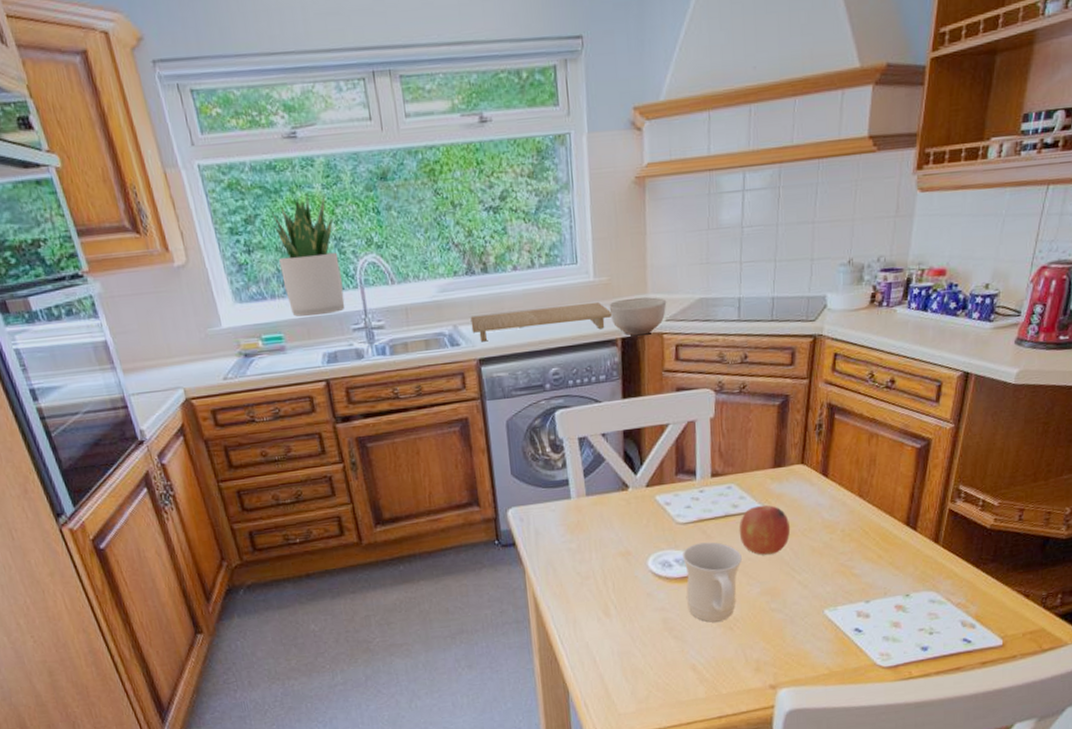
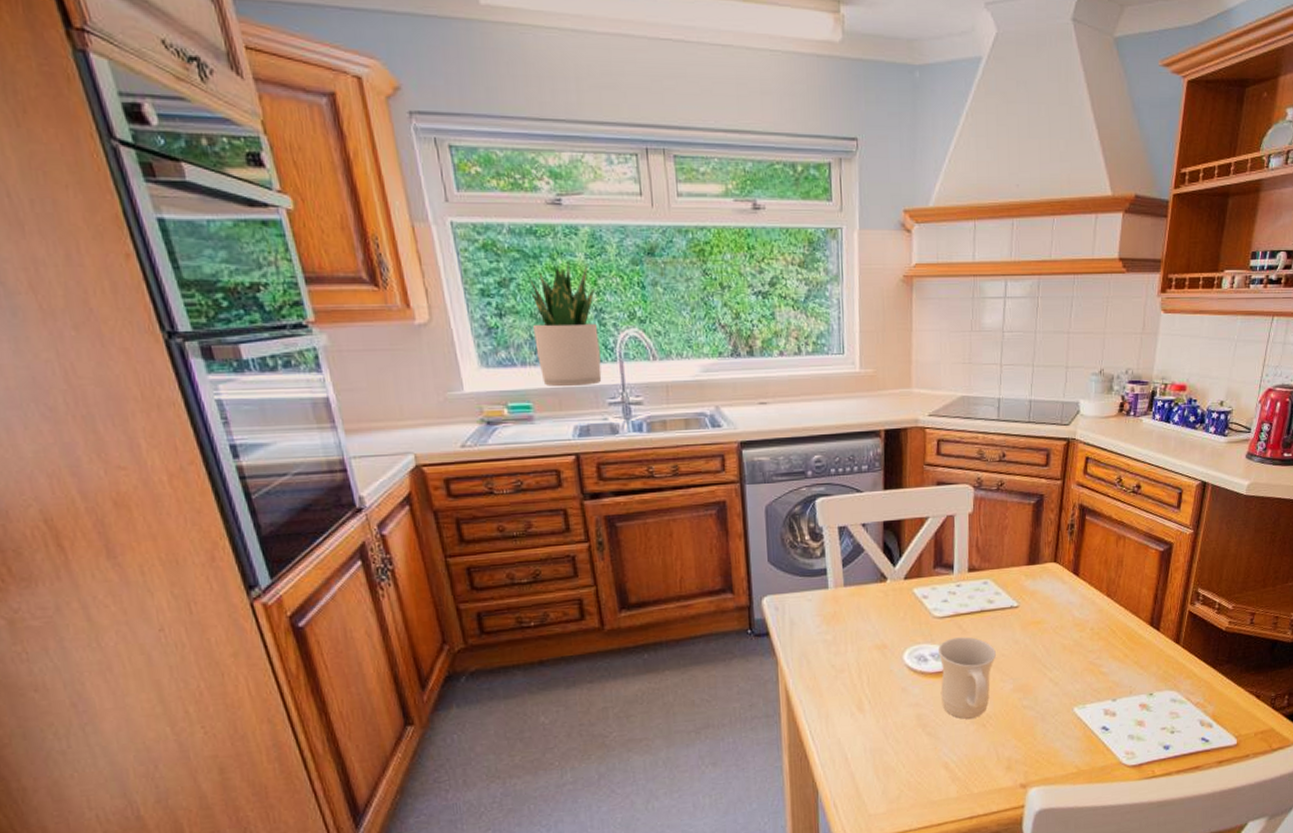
cutting board: present [470,301,613,342] -> none [733,392,877,425]
bowl: present [609,297,667,336] -> none [874,391,930,429]
fruit: present [739,505,791,555] -> none [993,601,1043,652]

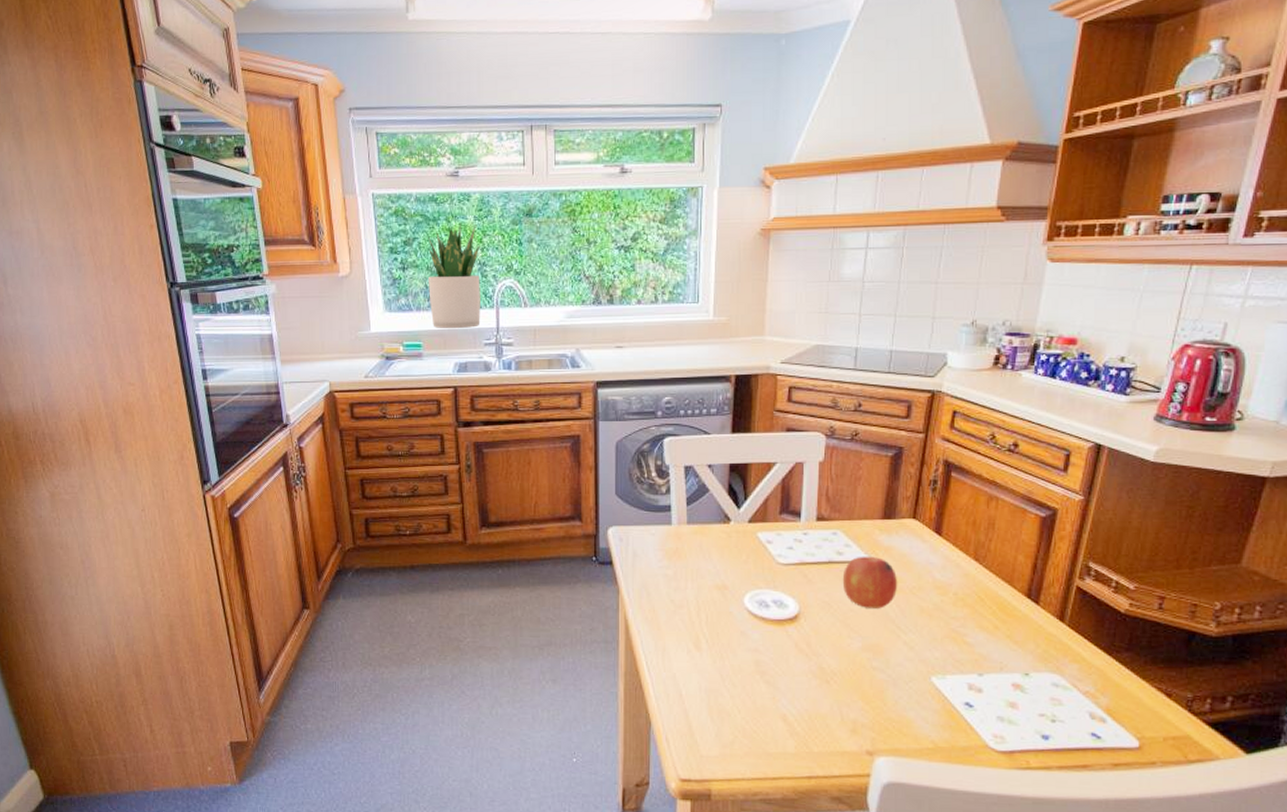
mug: present [938,637,996,719] -> none [781,586,843,672]
fruit: none [993,601,1043,652] -> present [842,556,898,609]

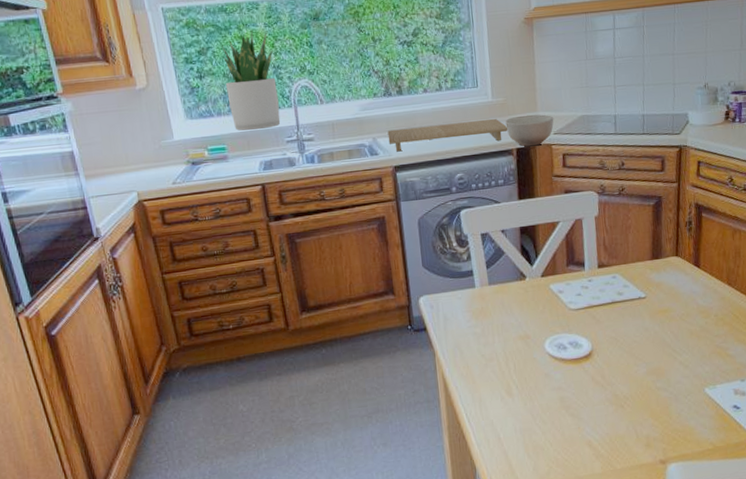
cutting board: none [593,339,728,366] -> present [387,118,508,152]
bowl: none [726,338,783,374] -> present [505,114,554,147]
fruit: present [842,556,898,609] -> none [624,292,670,338]

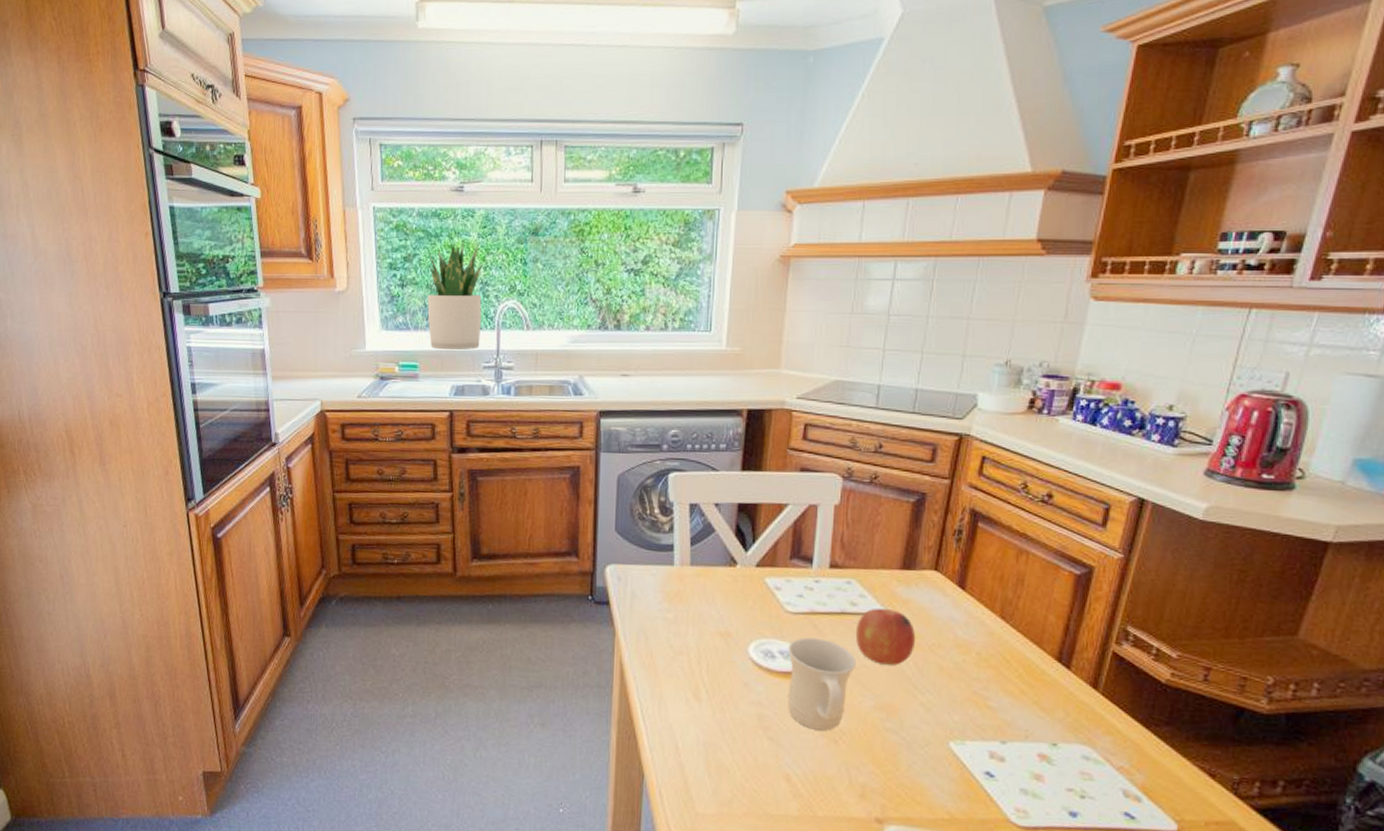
cutting board: present [387,118,508,152] -> none [596,369,741,397]
bowl: present [505,114,554,147] -> none [738,371,800,410]
mug: none [576,326,629,401] -> present [787,637,856,731]
fruit: none [624,292,670,338] -> present [855,608,916,665]

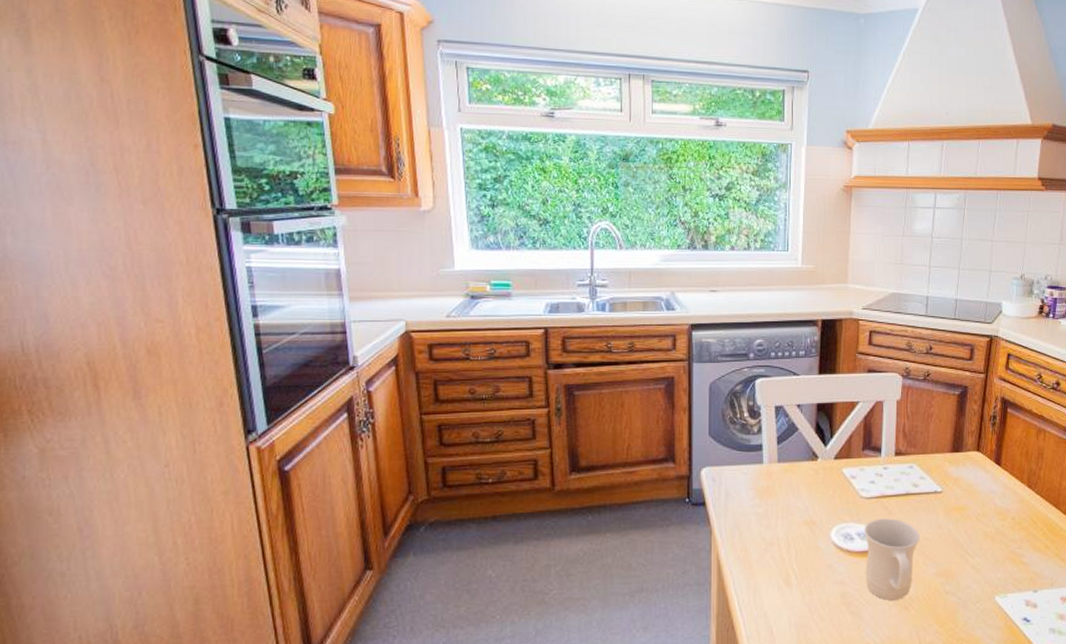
planter: present [427,239,483,351] -> none [519,163,575,269]
fruit: present [855,608,916,665] -> none [918,487,966,536]

